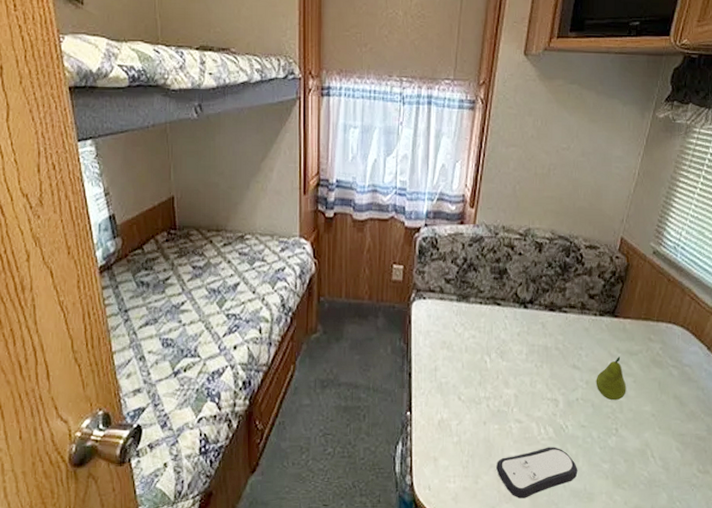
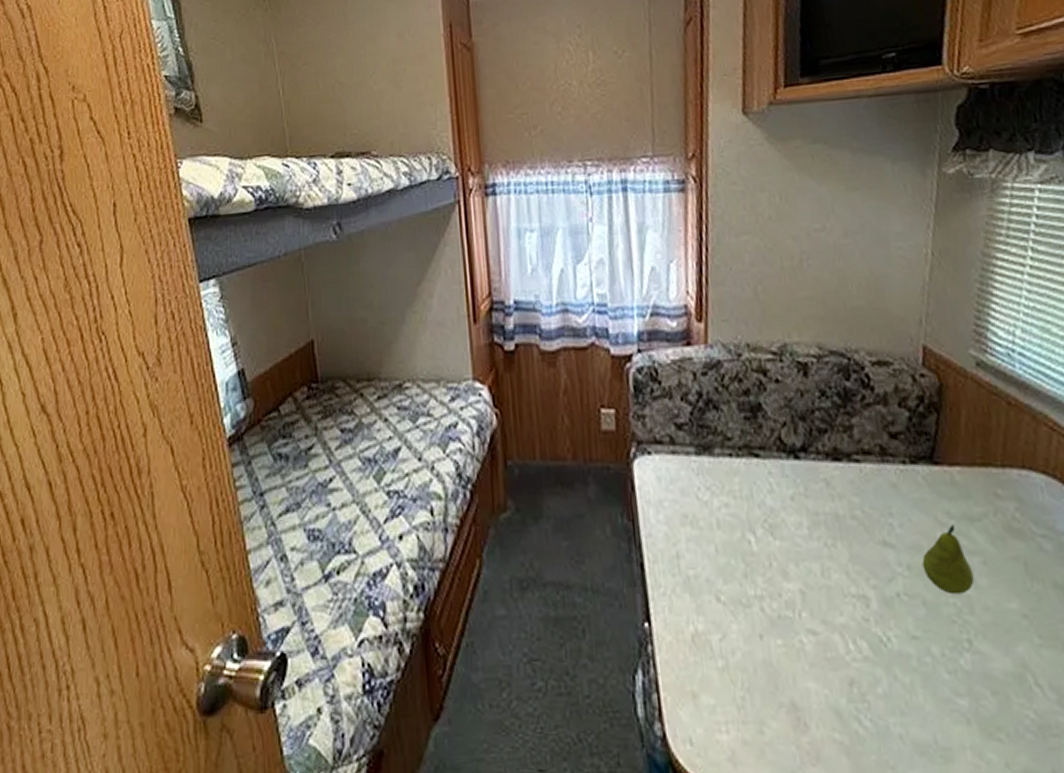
remote control: present [496,447,578,498] -> none [788,672,920,758]

